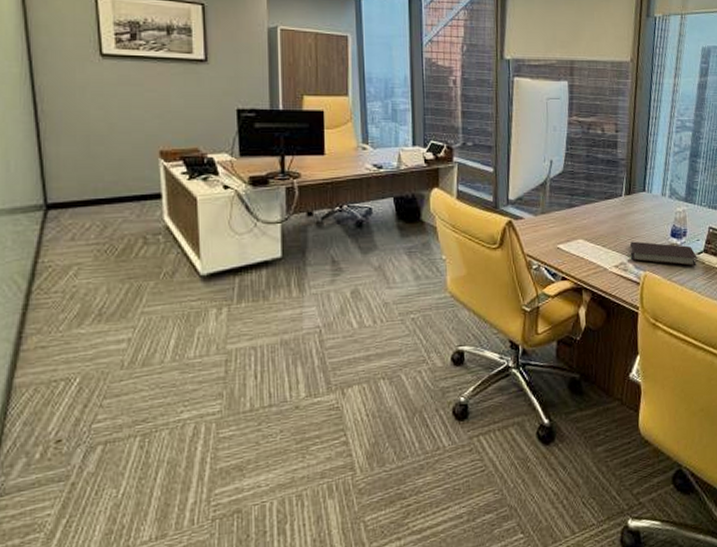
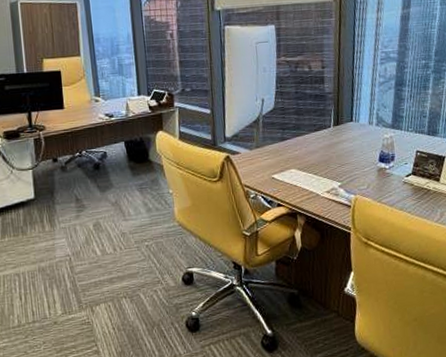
notebook: present [630,241,697,267] -> none [340,168,406,188]

